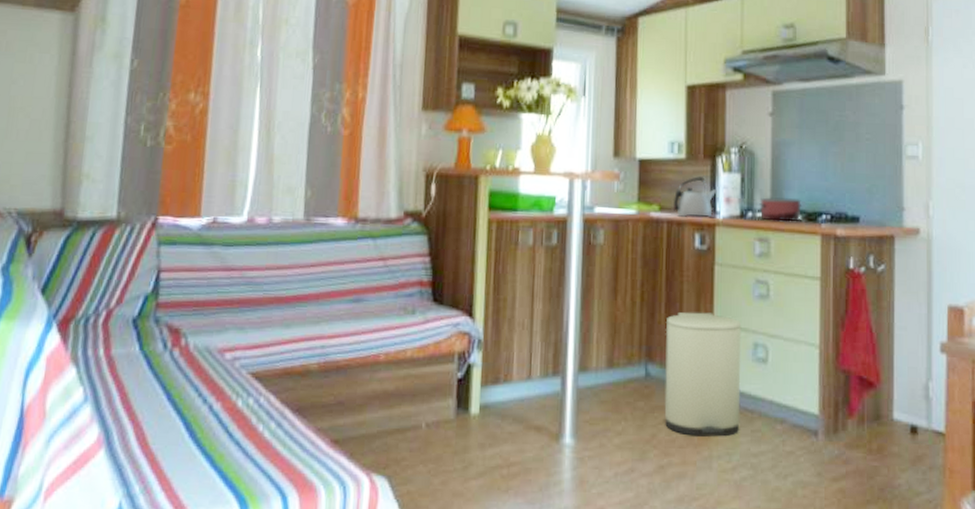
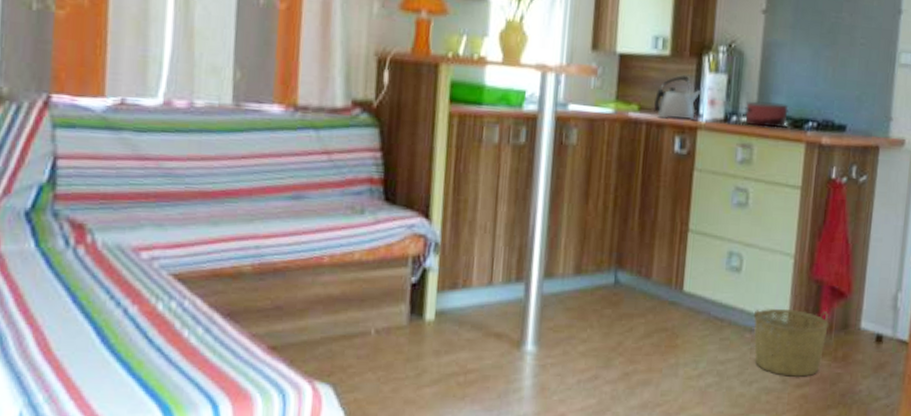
pedal bin: present [664,312,742,437] -> none [631,218,717,345]
basket: none [783,399,861,471] -> present [753,308,830,378]

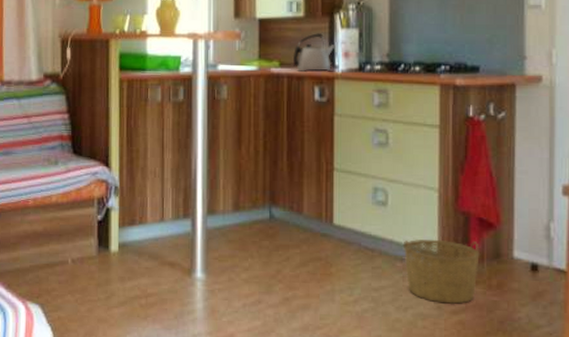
cooking pot: present [744,101,789,128] -> none [377,50,420,73]

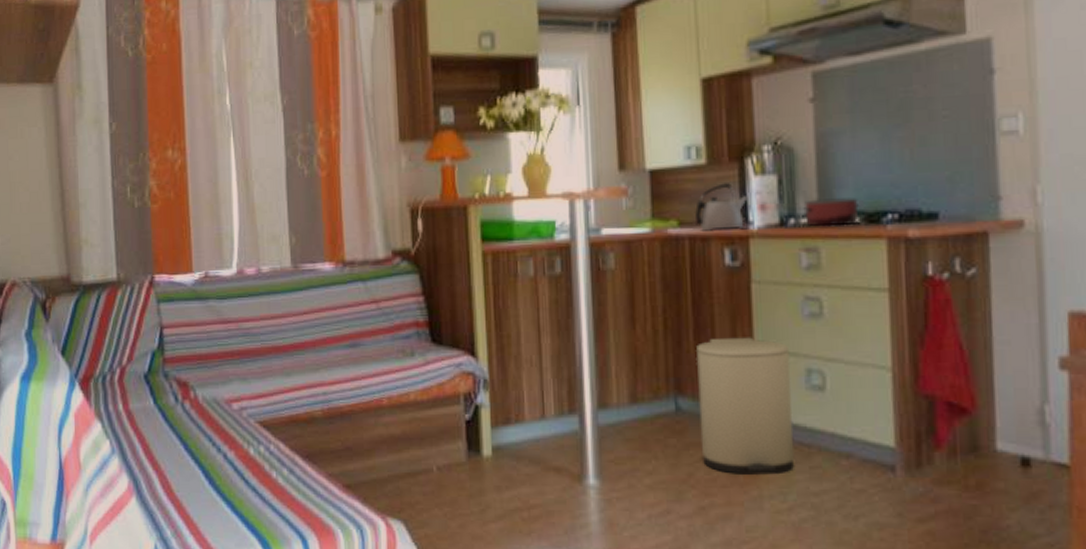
pedal bin: none [287,159,362,273] -> present [695,337,795,475]
cooking pot: none [377,50,420,73] -> present [803,198,859,227]
basket: present [403,239,481,305] -> none [848,430,952,511]

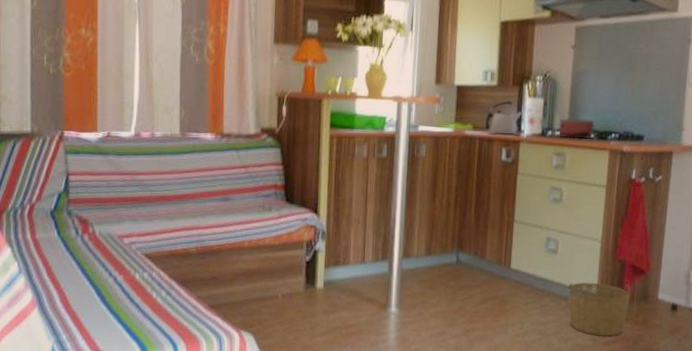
pedal bin: present [695,337,795,475] -> none [470,212,537,309]
basket: none [848,430,952,511] -> present [568,282,632,337]

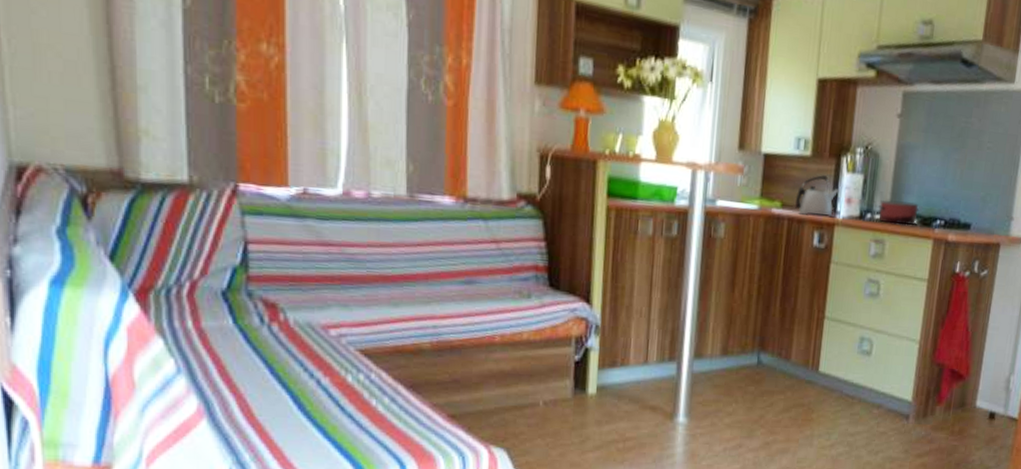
basket: present [568,282,632,337] -> none [880,388,949,449]

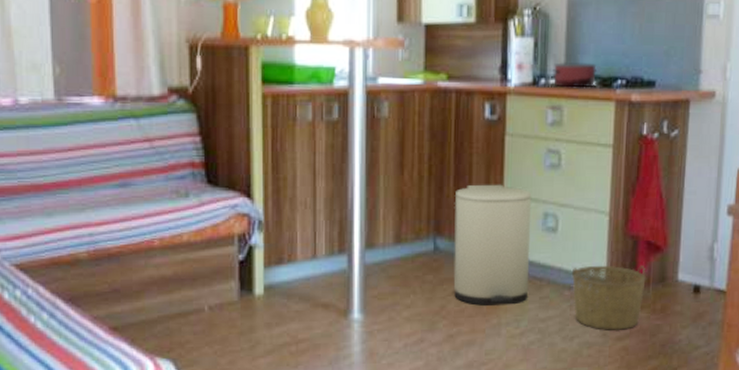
pedal bin: none [772,306,851,419] -> present [453,184,532,306]
kettle: present [794,175,839,216] -> none [461,42,509,86]
basket: none [880,388,949,449] -> present [571,264,647,331]

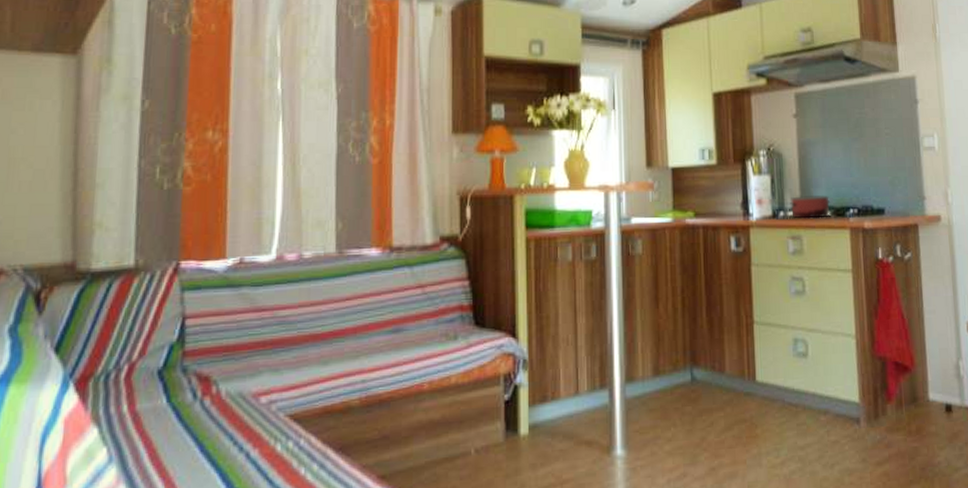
pedal bin: present [453,184,532,306] -> none [708,312,786,435]
basket: present [571,264,647,331] -> none [825,385,899,456]

